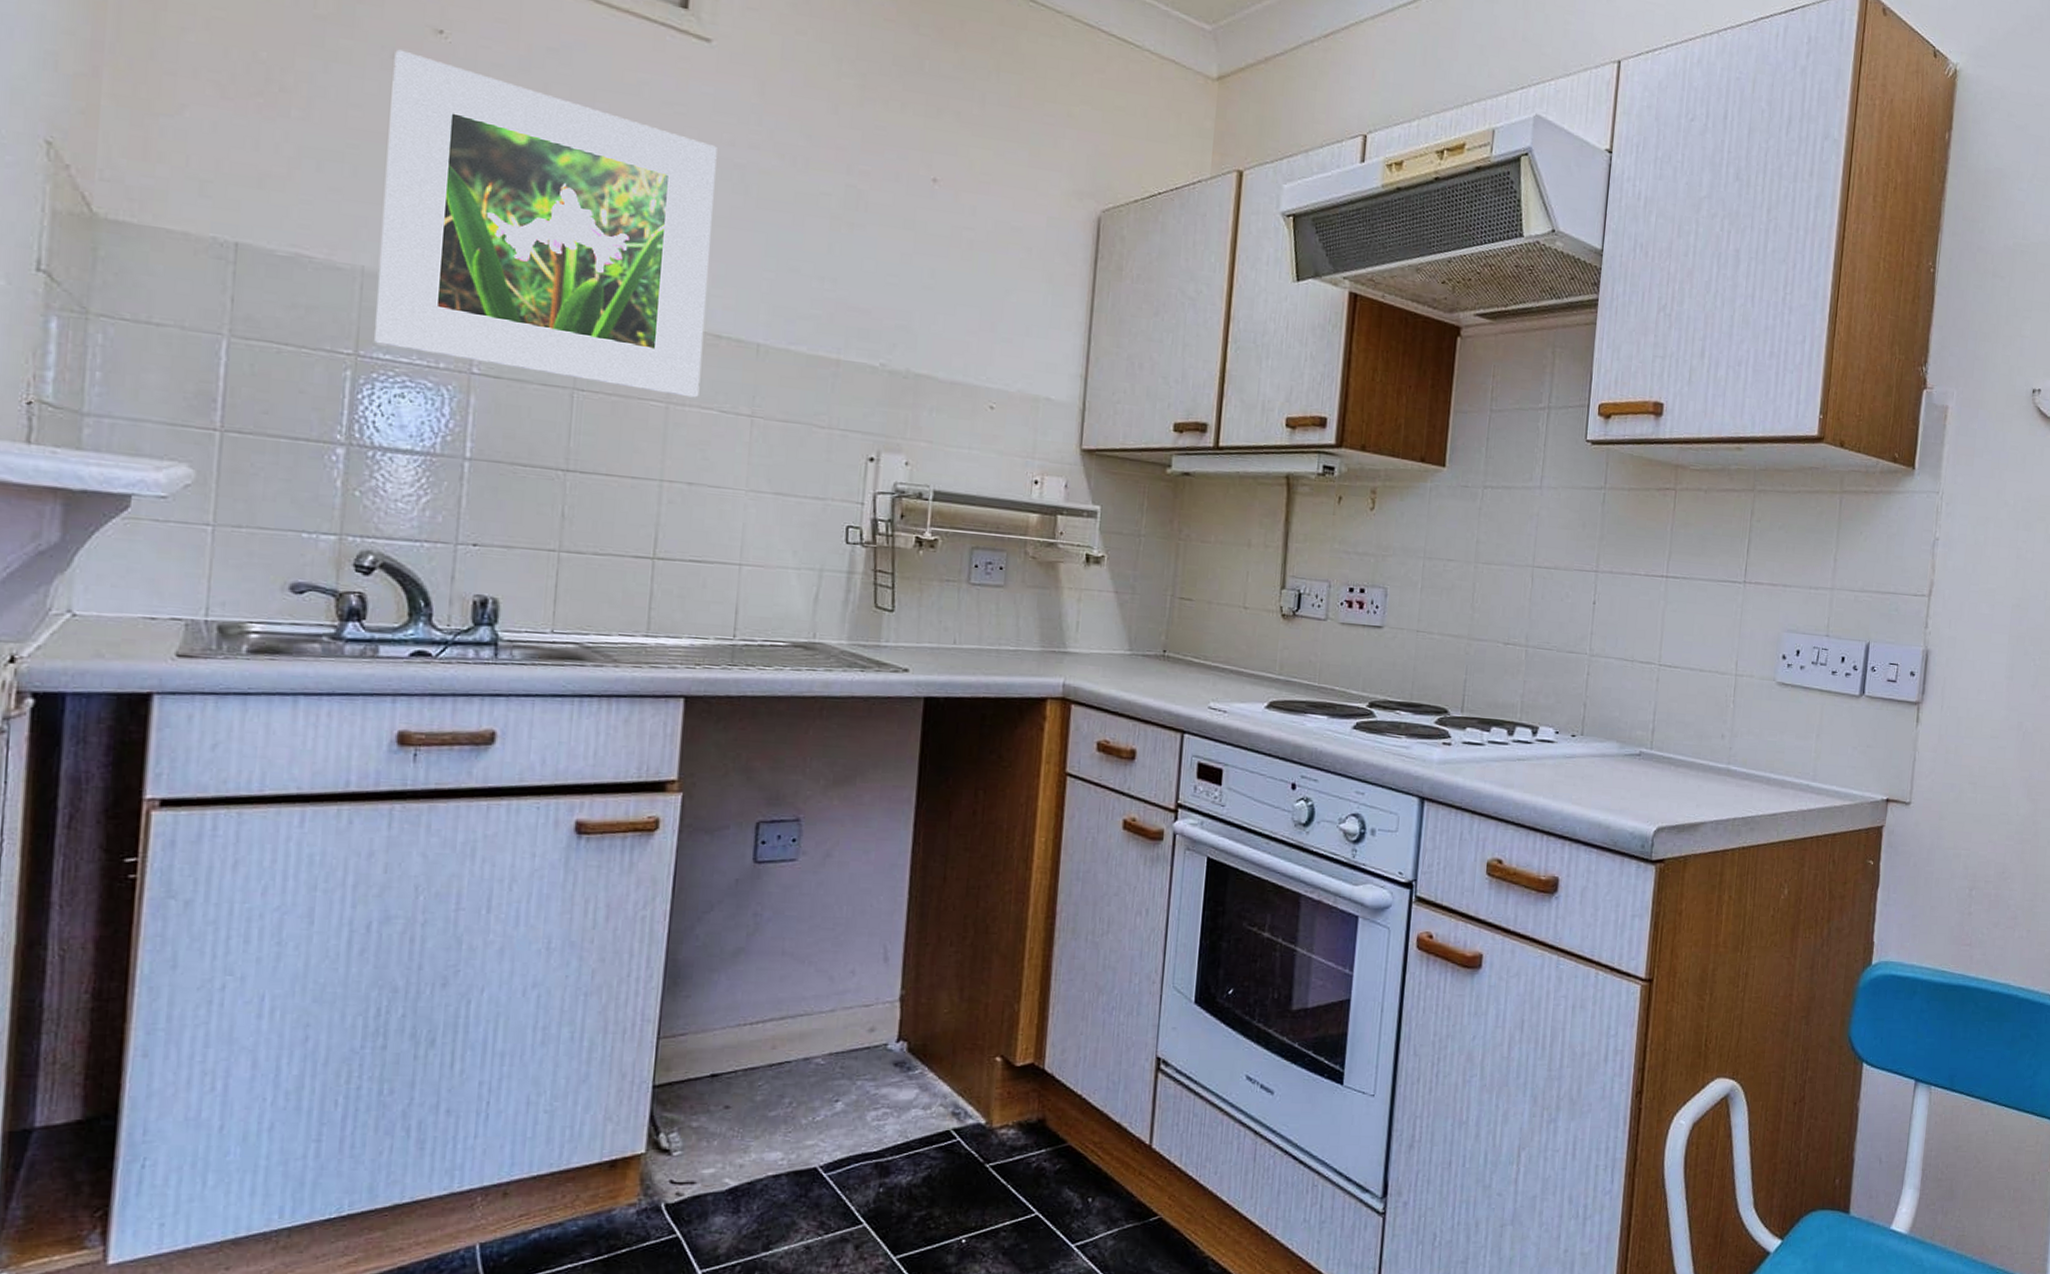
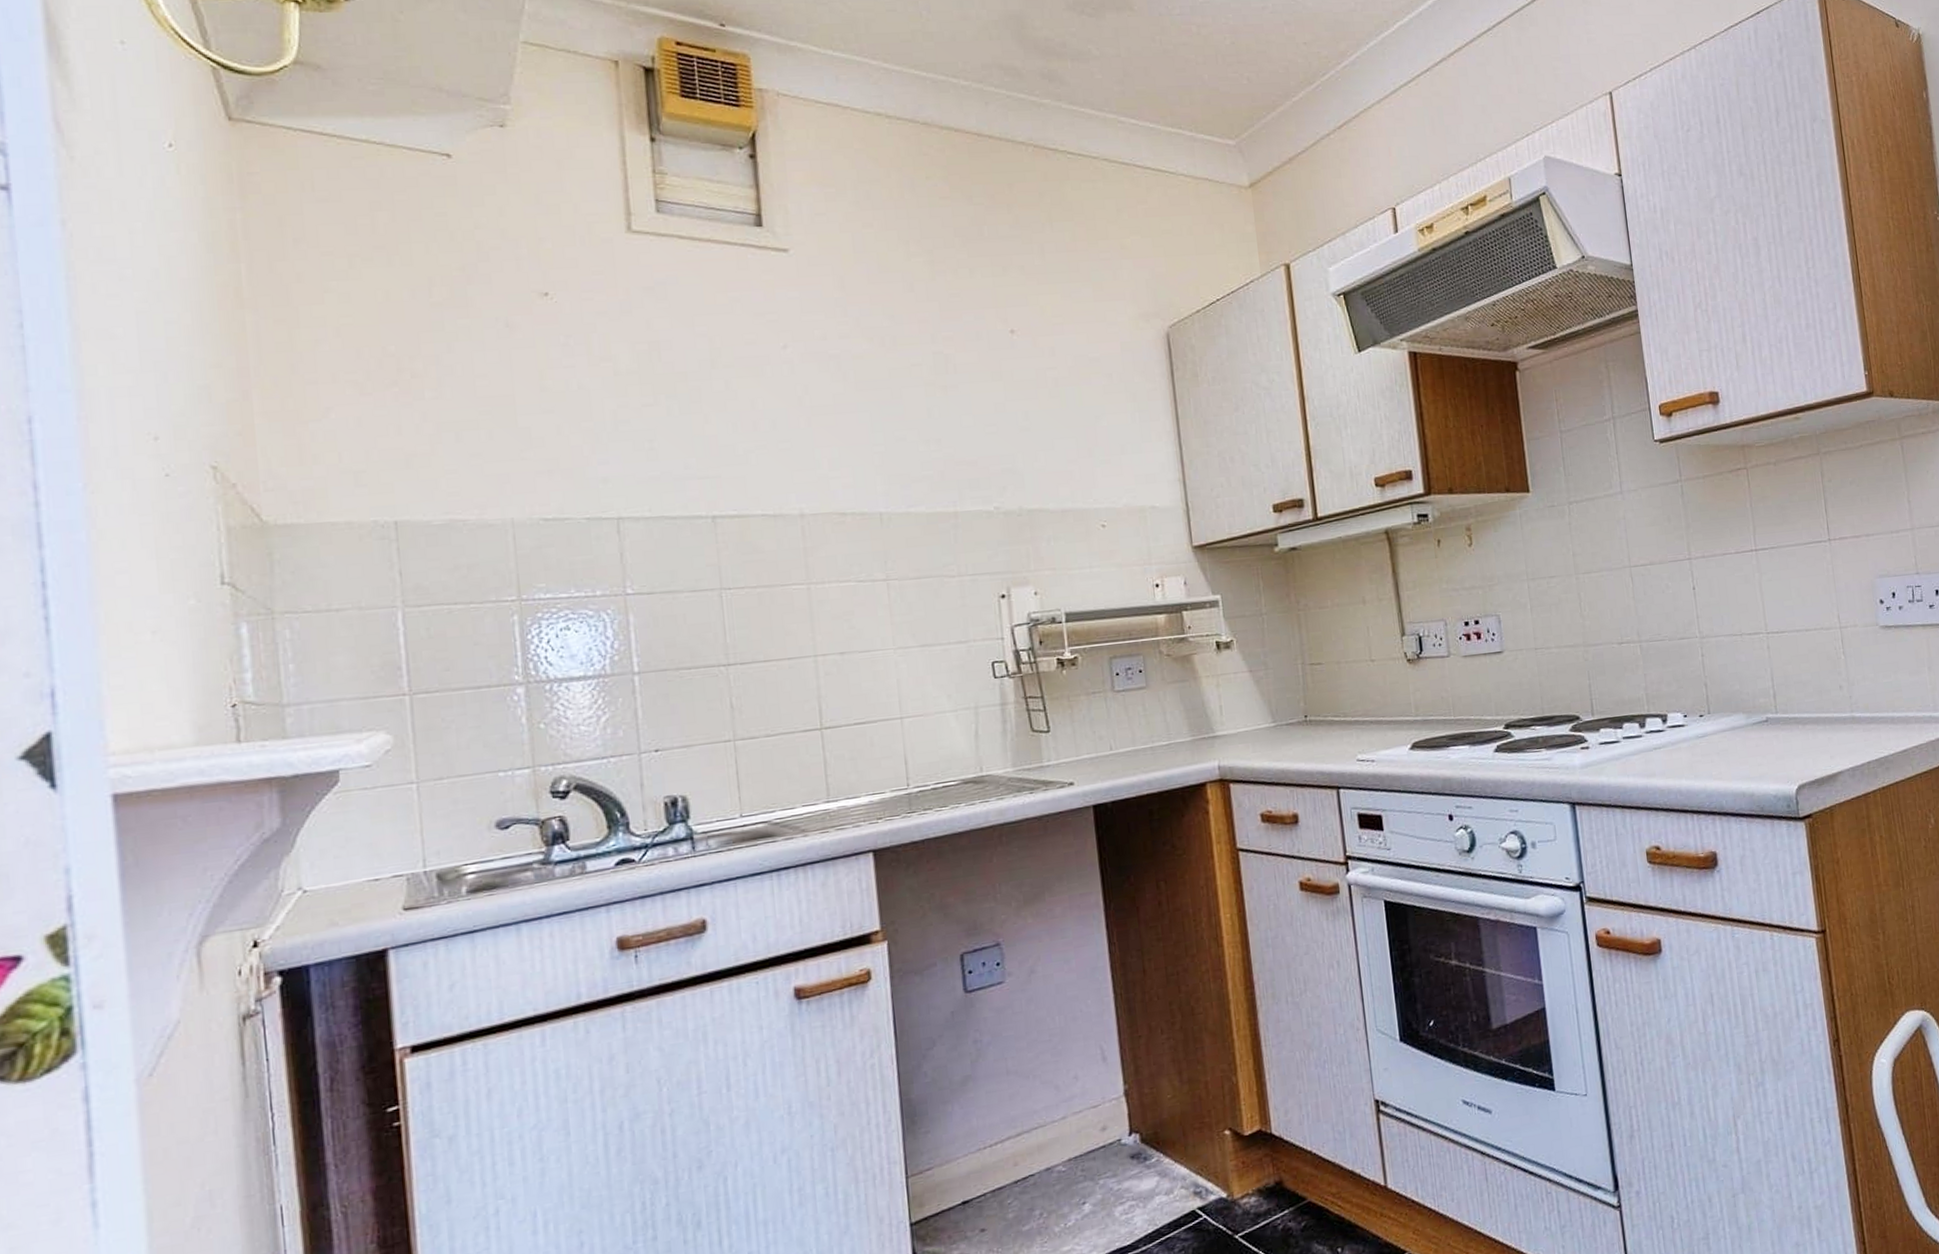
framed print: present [374,49,717,398] -> none [508,317,835,586]

